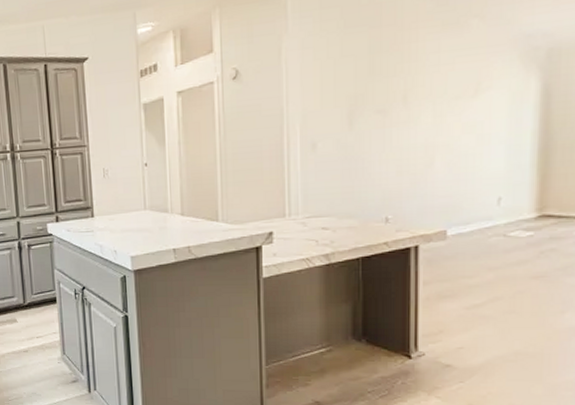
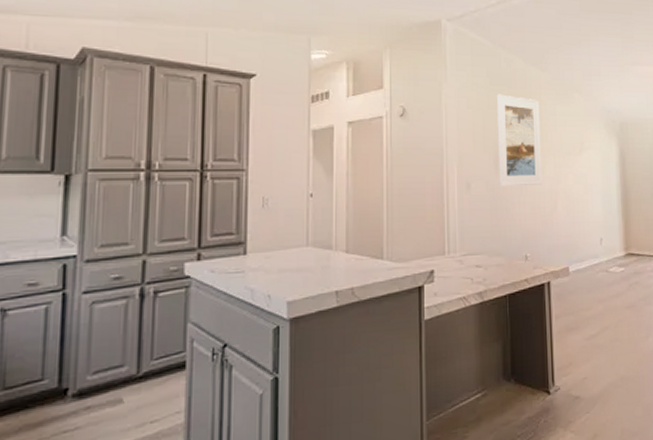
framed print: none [354,36,415,145] -> present [497,94,542,187]

